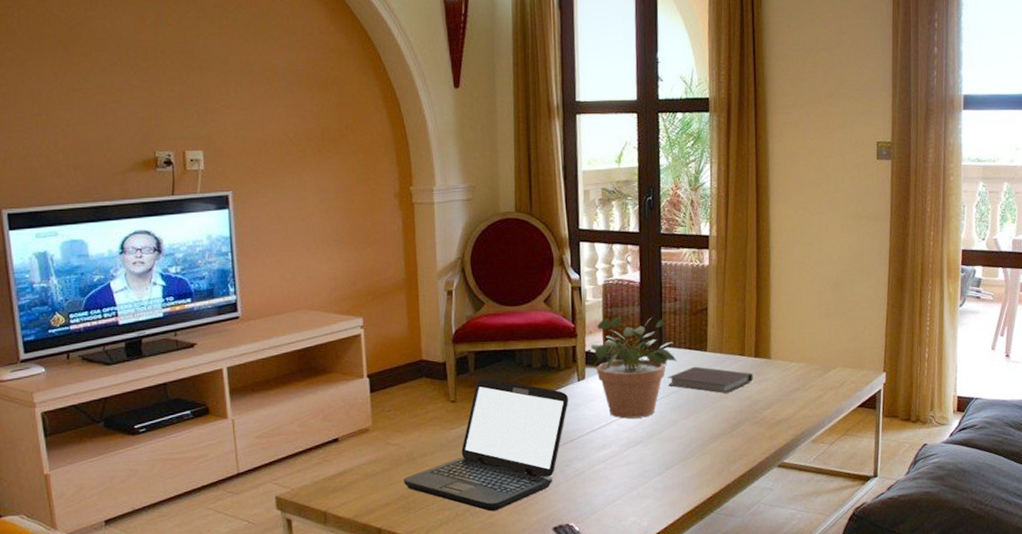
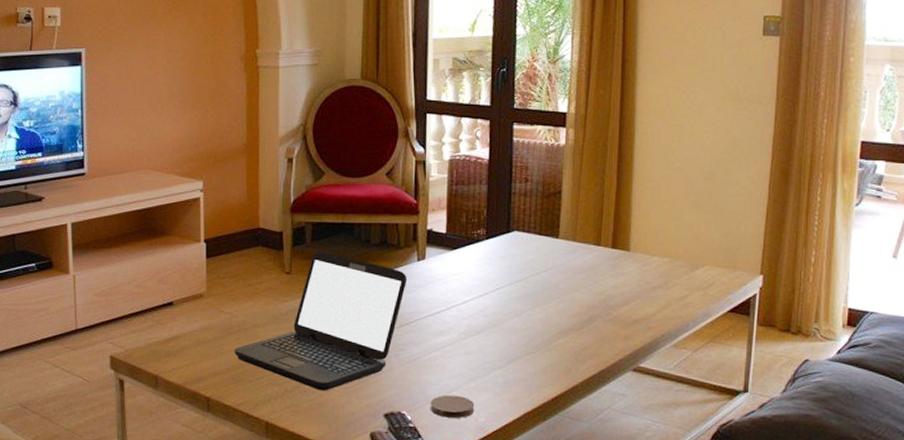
potted plant: present [590,316,677,419] -> none [432,194,525,305]
coaster: none [596,503,638,525] -> present [430,395,475,418]
notebook: present [667,366,753,393] -> none [513,253,609,285]

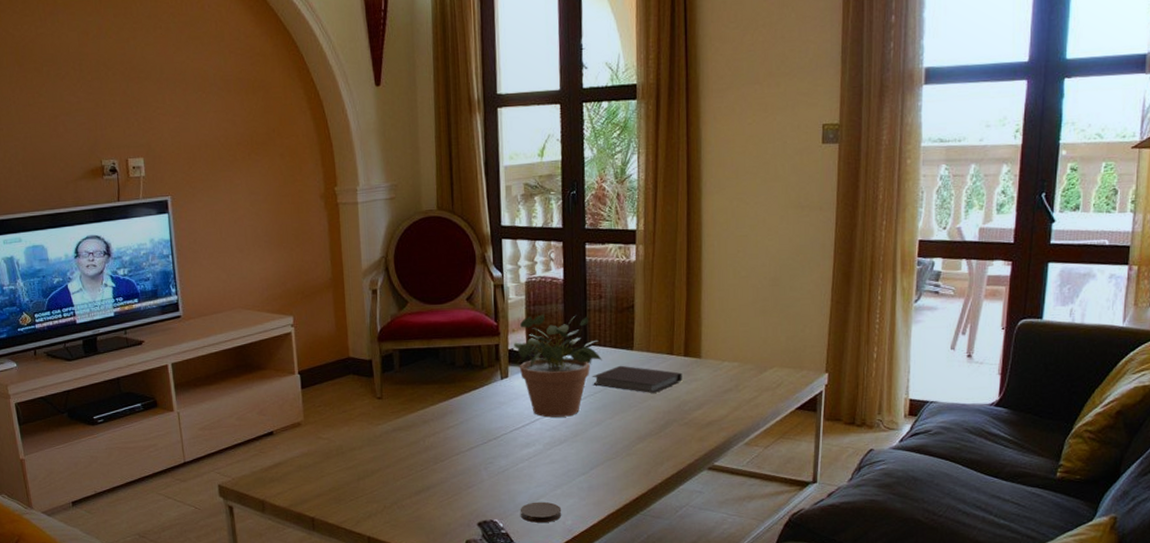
laptop: present [235,251,407,391] -> none [334,376,493,505]
potted plant: none [432,194,525,305] -> present [513,314,602,418]
notebook: none [513,253,609,285] -> present [592,365,682,393]

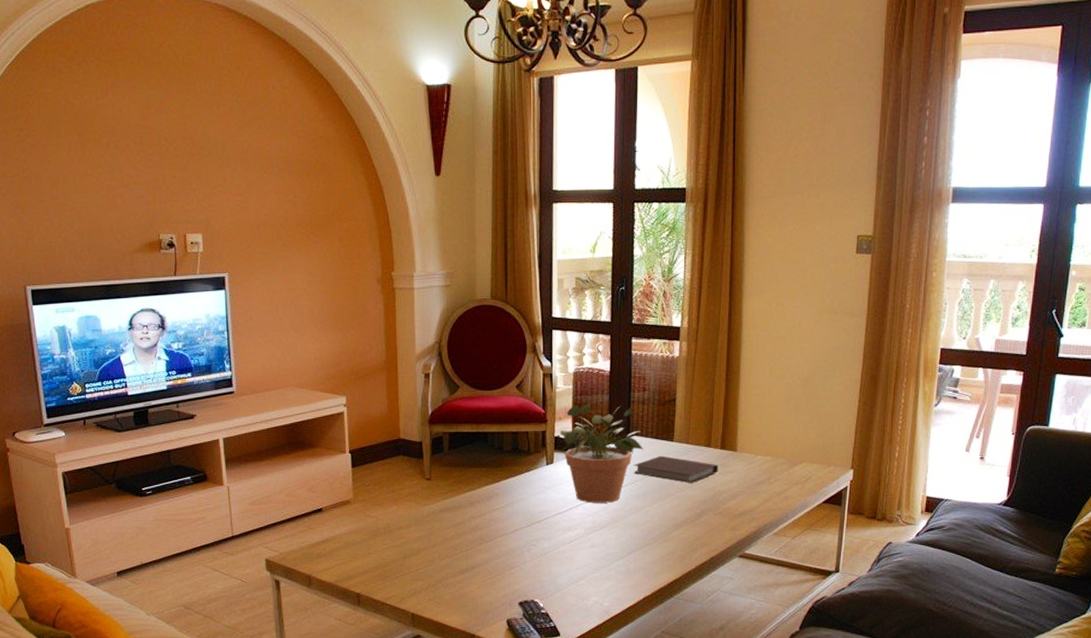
coaster: present [520,501,562,523] -> none [560,583,600,604]

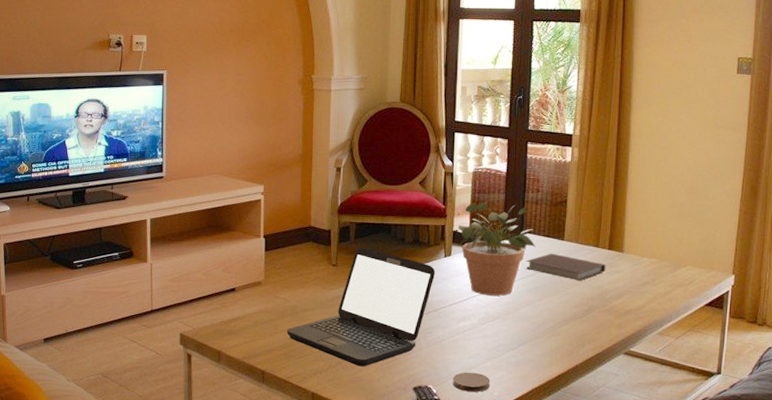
laptop: none [381,458,538,584] -> present [287,247,436,367]
coaster: none [560,583,600,604] -> present [452,372,490,392]

